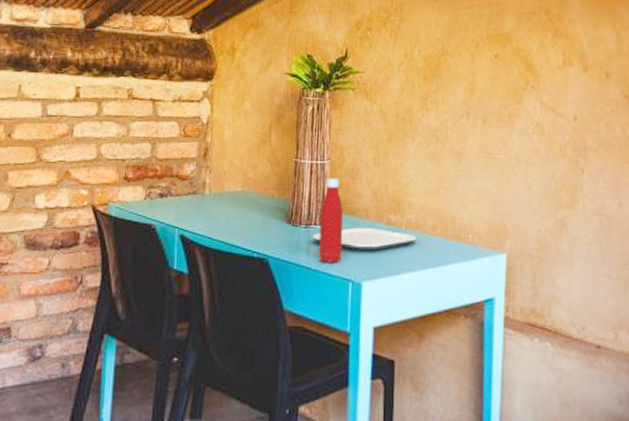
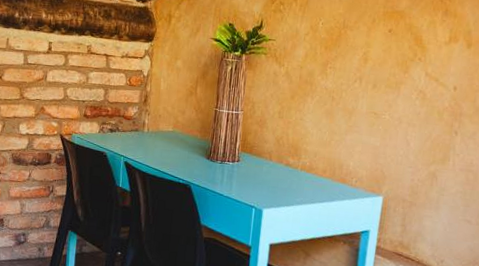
plate: present [312,227,417,251] -> none [225,166,310,186]
bottle: present [319,178,344,263] -> none [230,125,251,193]

